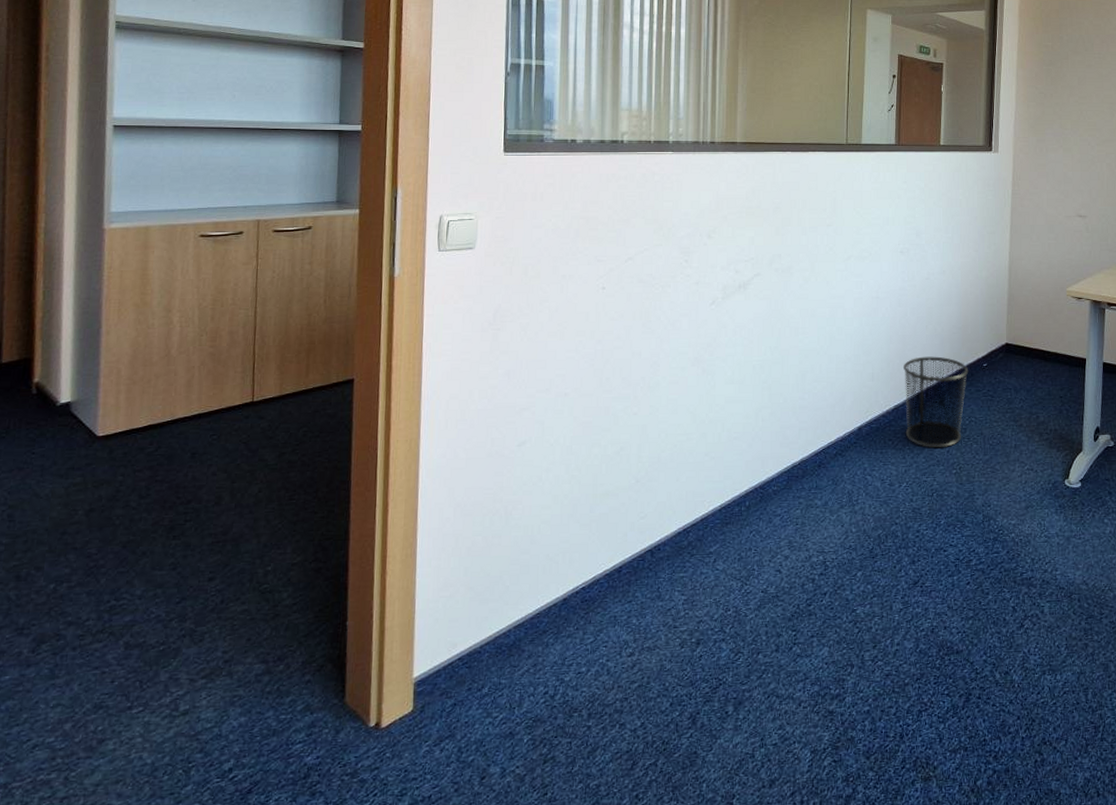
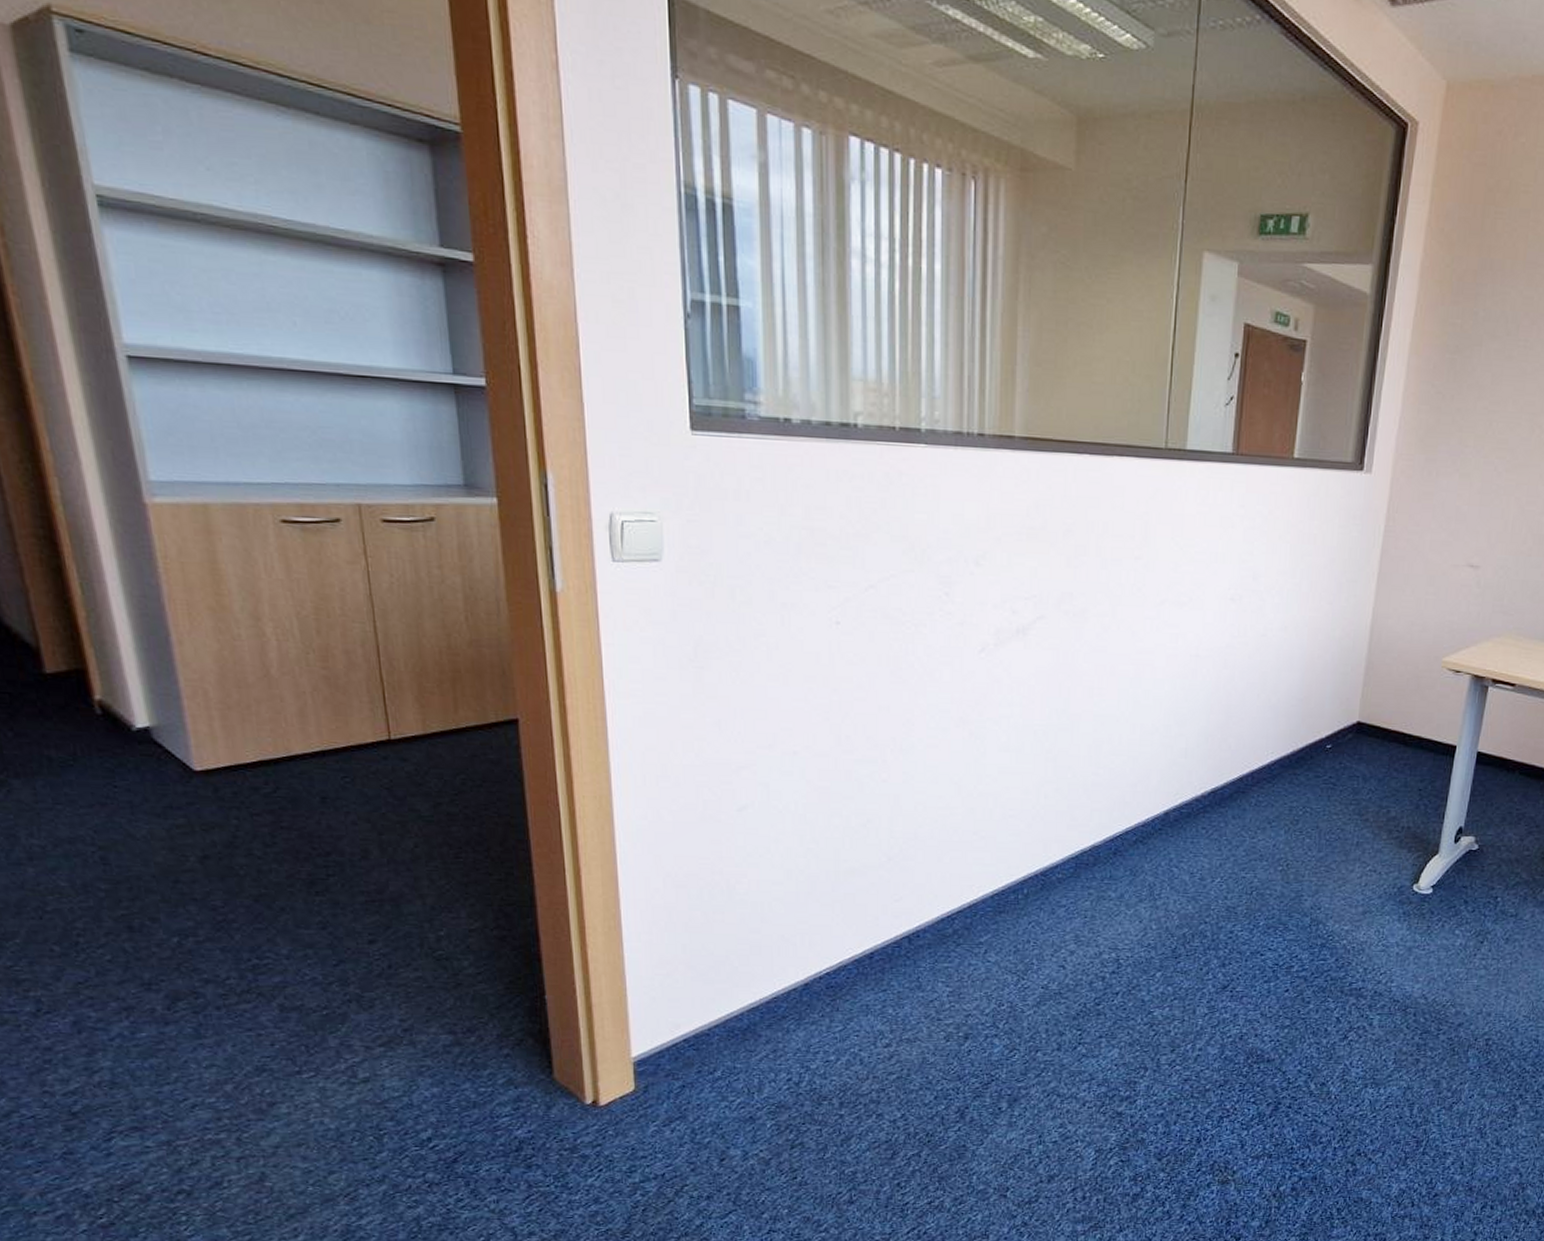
waste bin: present [904,356,969,448] -> none [1223,732,1308,841]

